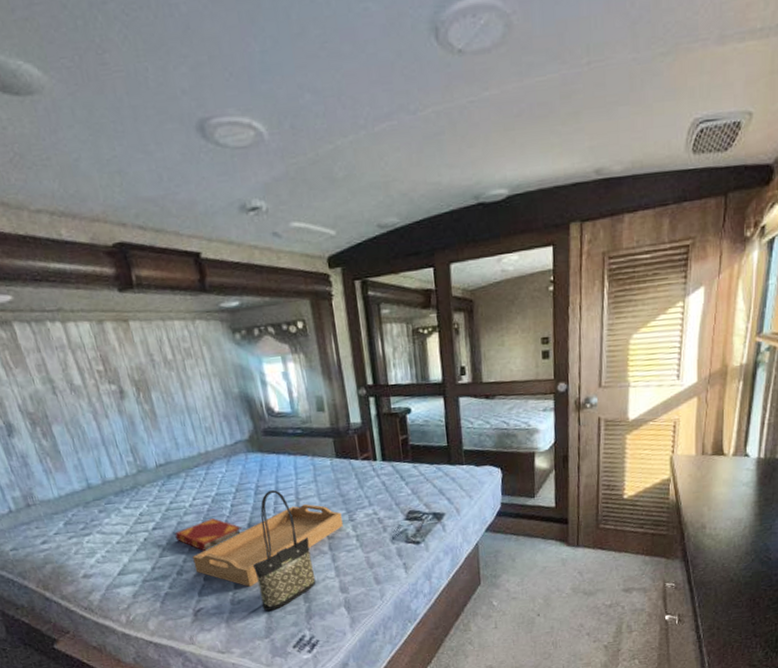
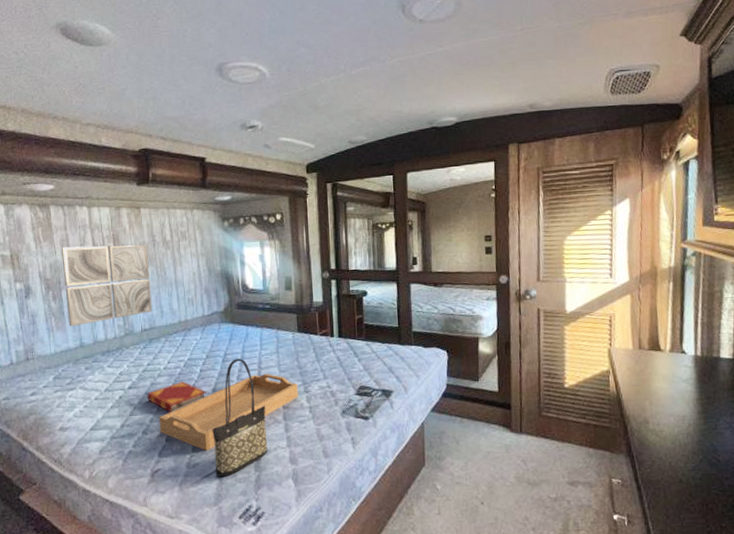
wall art: none [40,367,165,467] -> present [62,245,152,327]

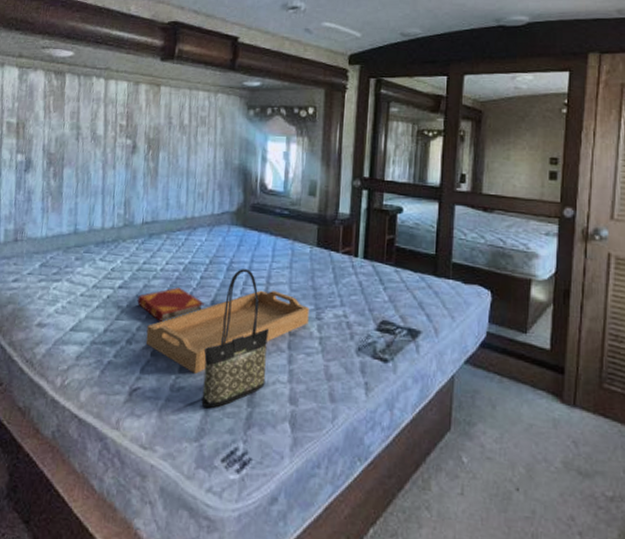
wall art: present [62,245,152,327] -> none [65,119,162,210]

